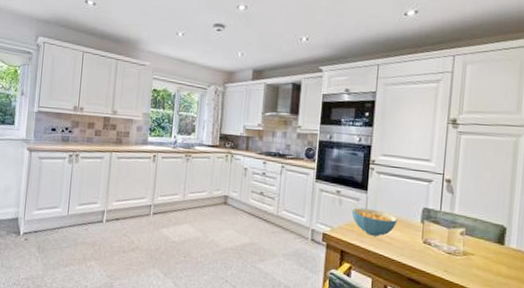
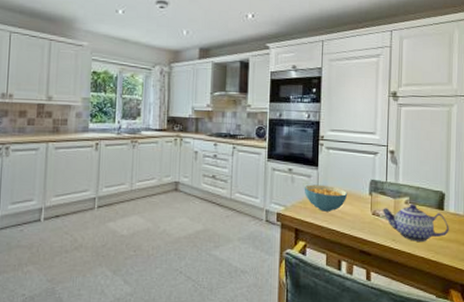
teapot: none [435,235,510,276] -> present [383,204,449,242]

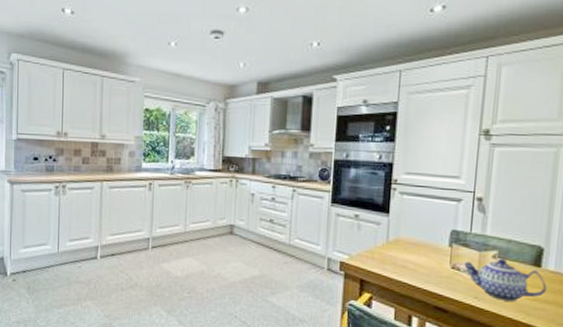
cereal bowl: present [304,184,348,212] -> none [371,232,423,263]

